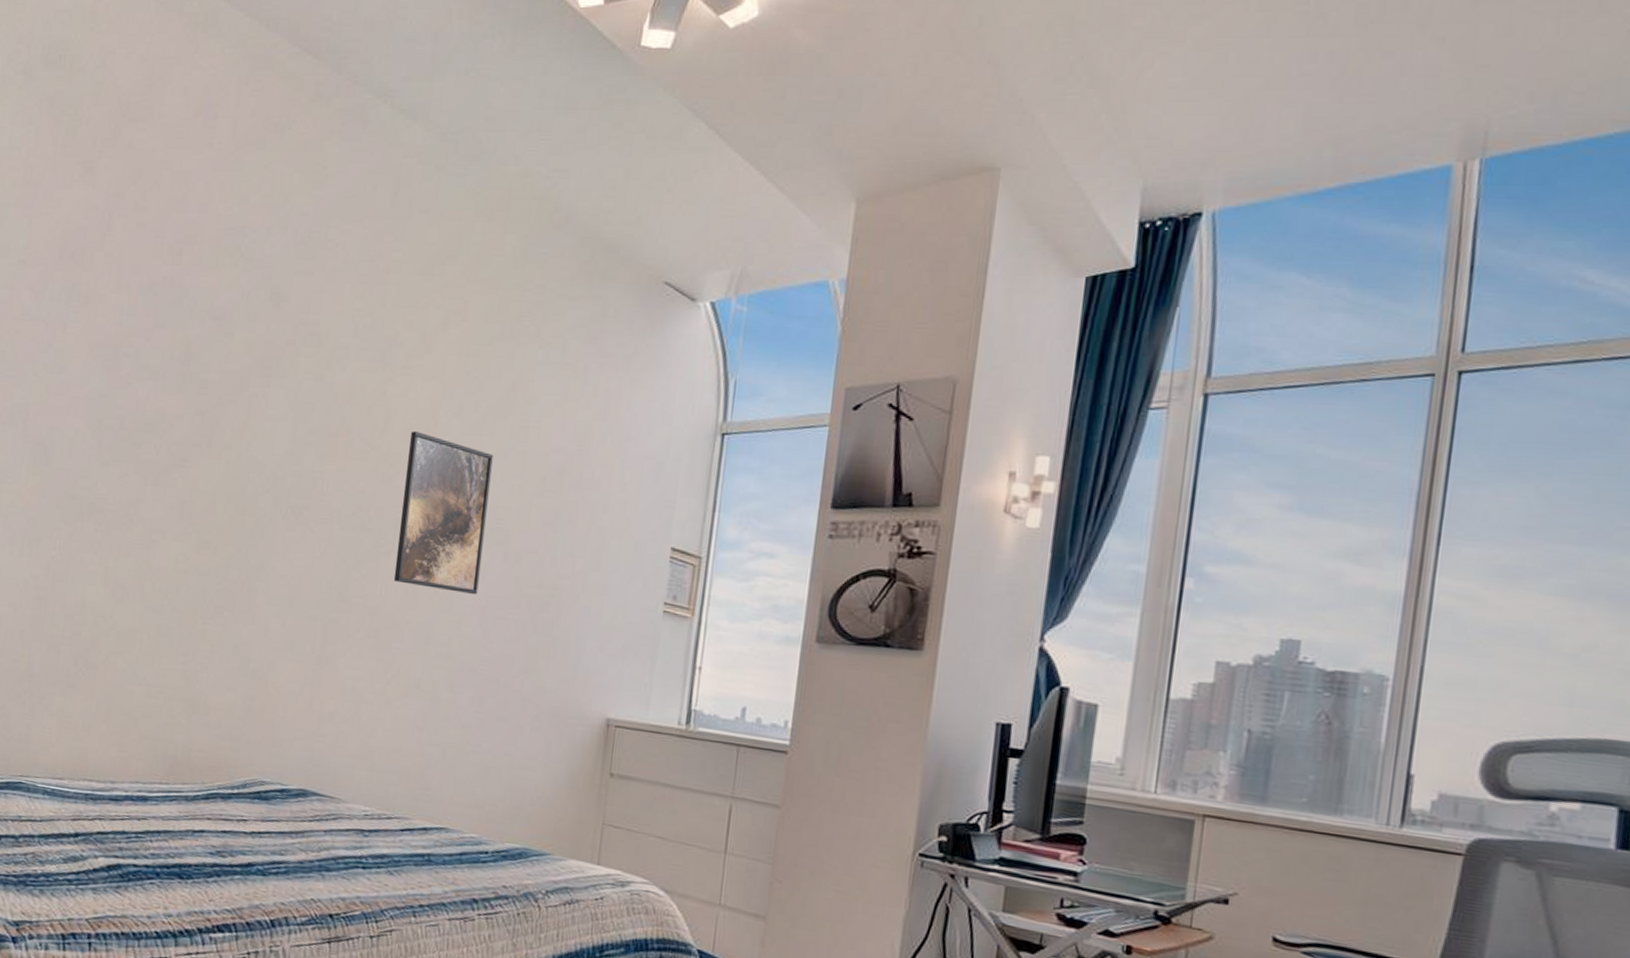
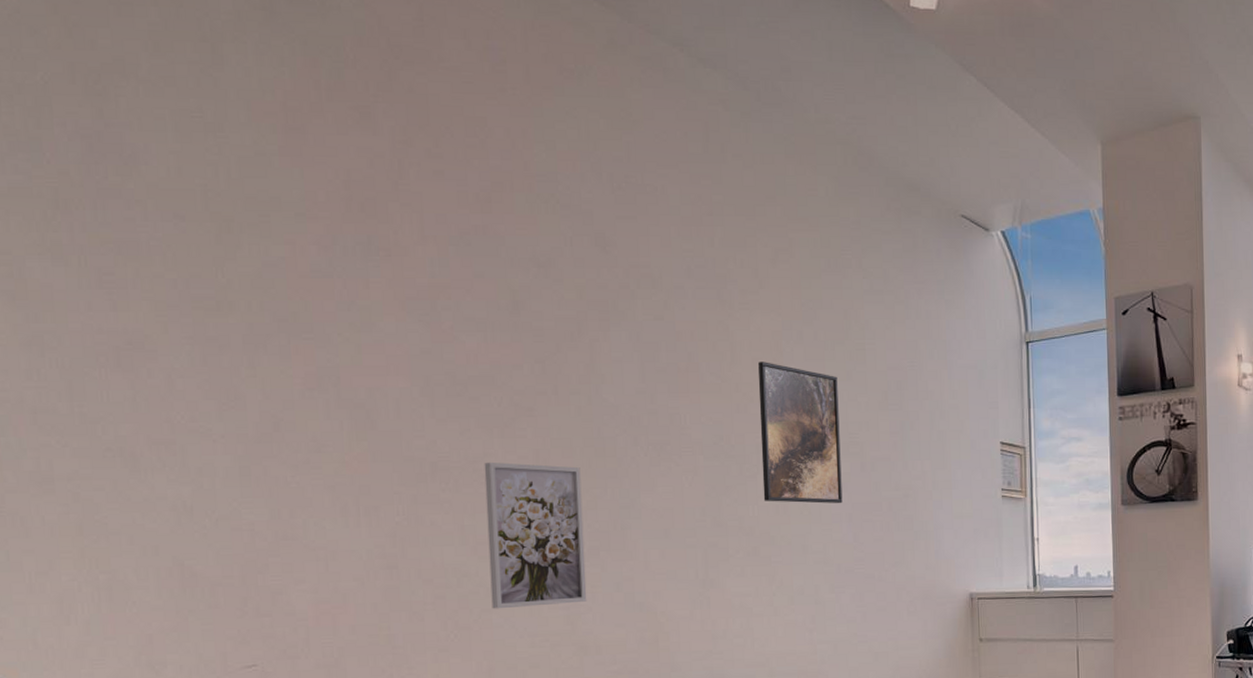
wall art: none [119,508,220,660] -> present [484,462,587,609]

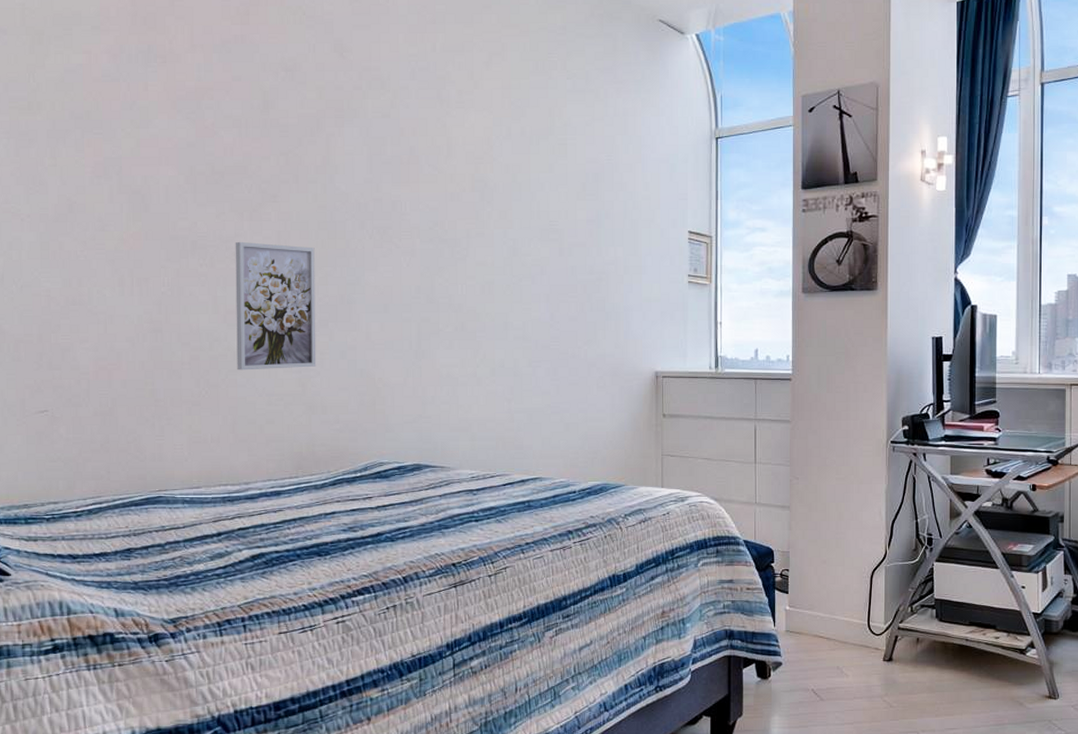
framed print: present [758,362,843,504] -> none [470,155,542,285]

